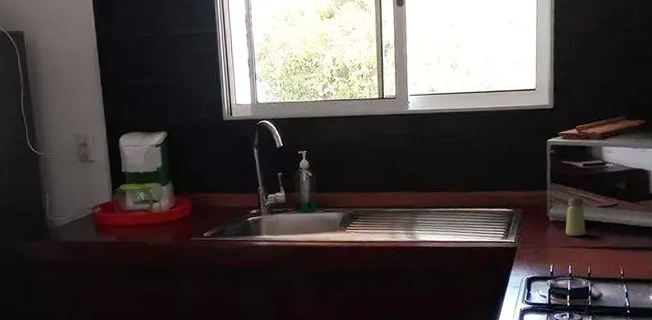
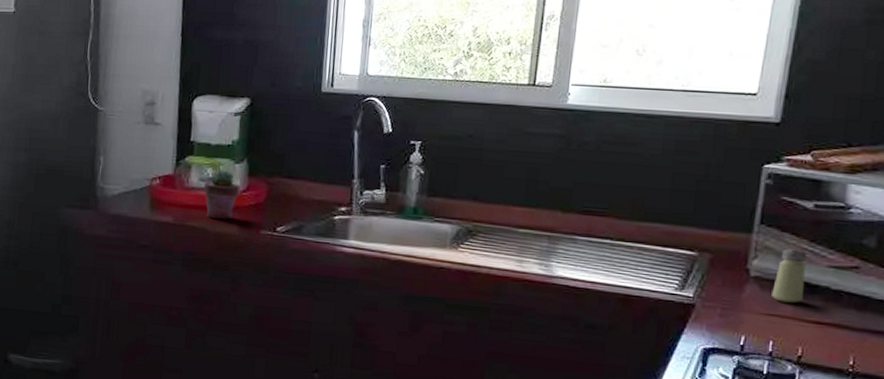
potted succulent: none [138,192,169,234] -> present [203,170,240,220]

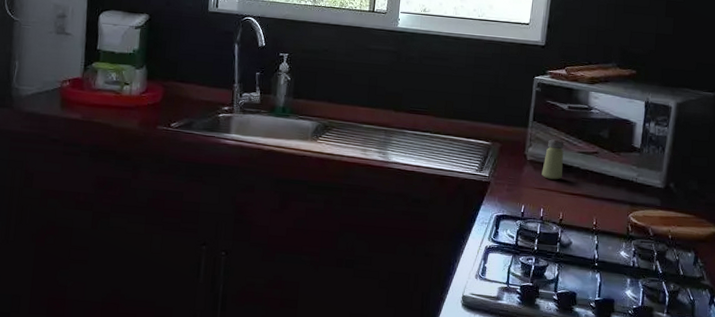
potted succulent: present [203,170,240,220] -> none [108,74,140,117]

